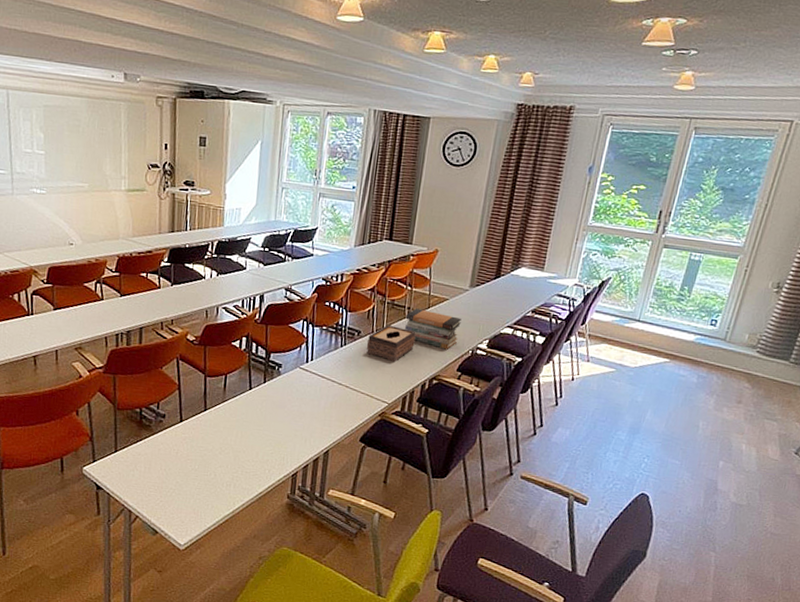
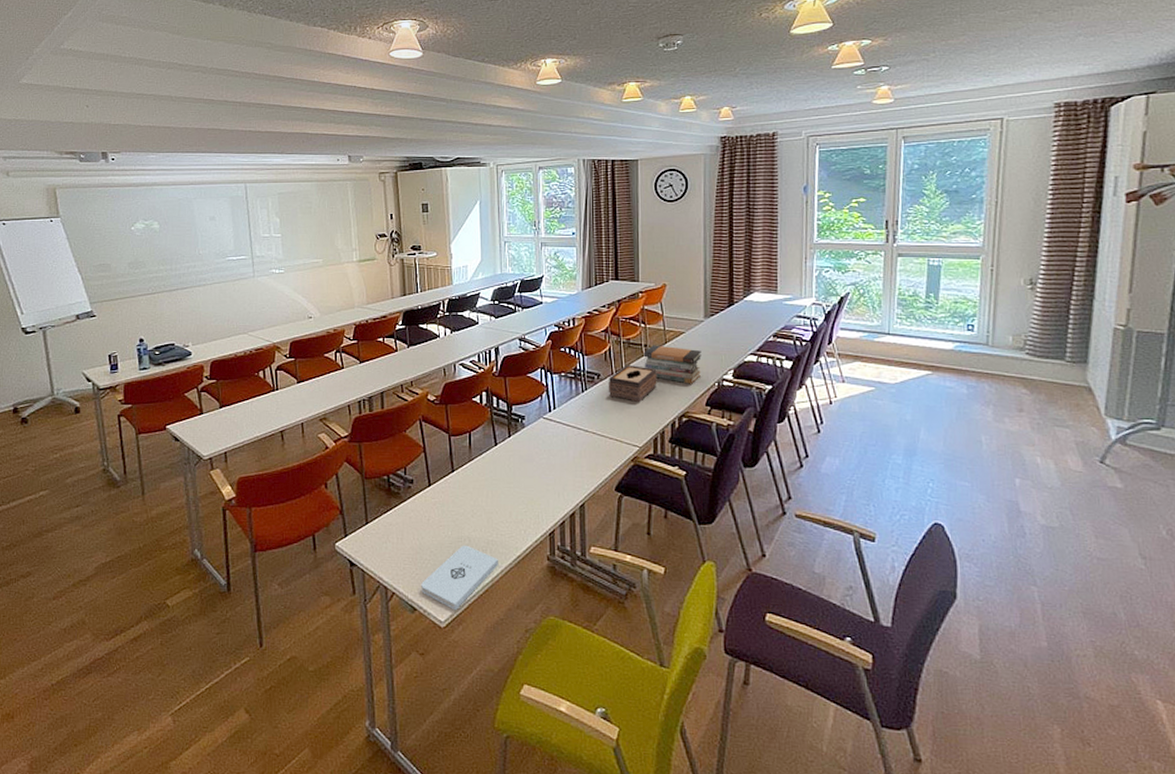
notepad: none [164,478,241,536] -> present [421,545,499,611]

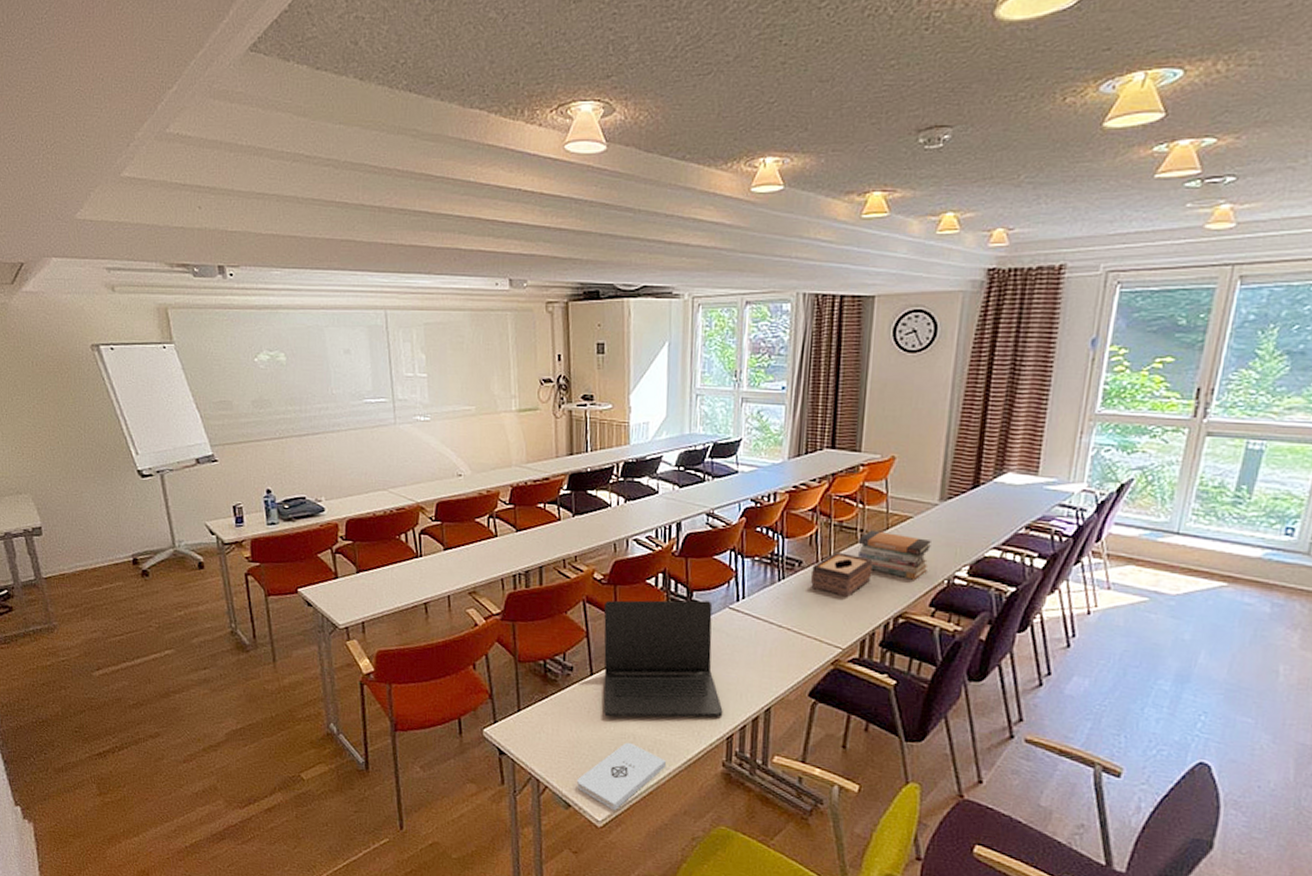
laptop: none [437,413,544,522] -> present [603,600,723,717]

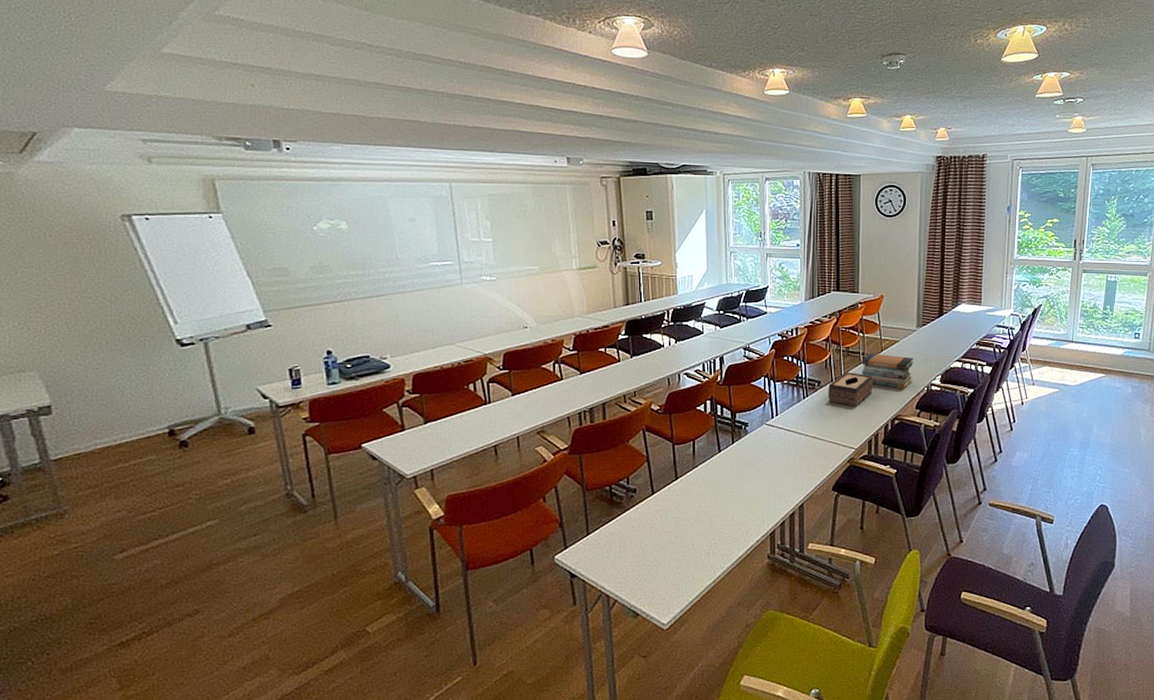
notepad: present [577,742,667,811] -> none [644,549,722,613]
laptop: present [603,600,723,717] -> none [661,420,766,528]

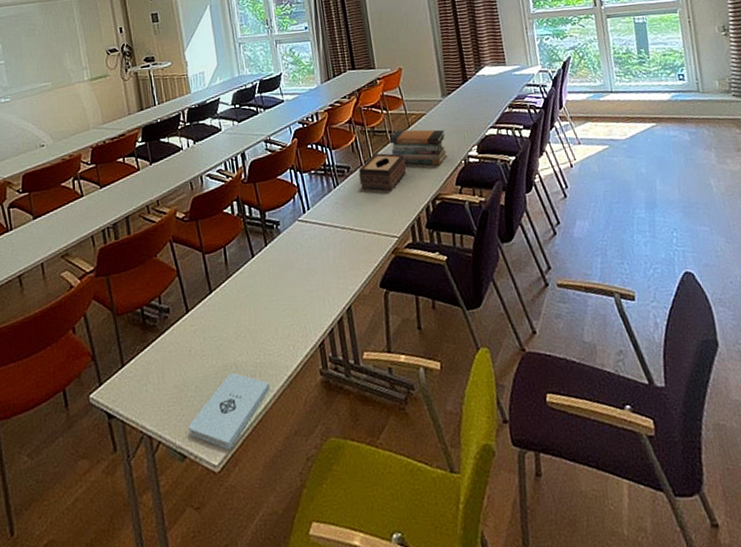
notepad: none [644,549,722,613] -> present [189,372,271,451]

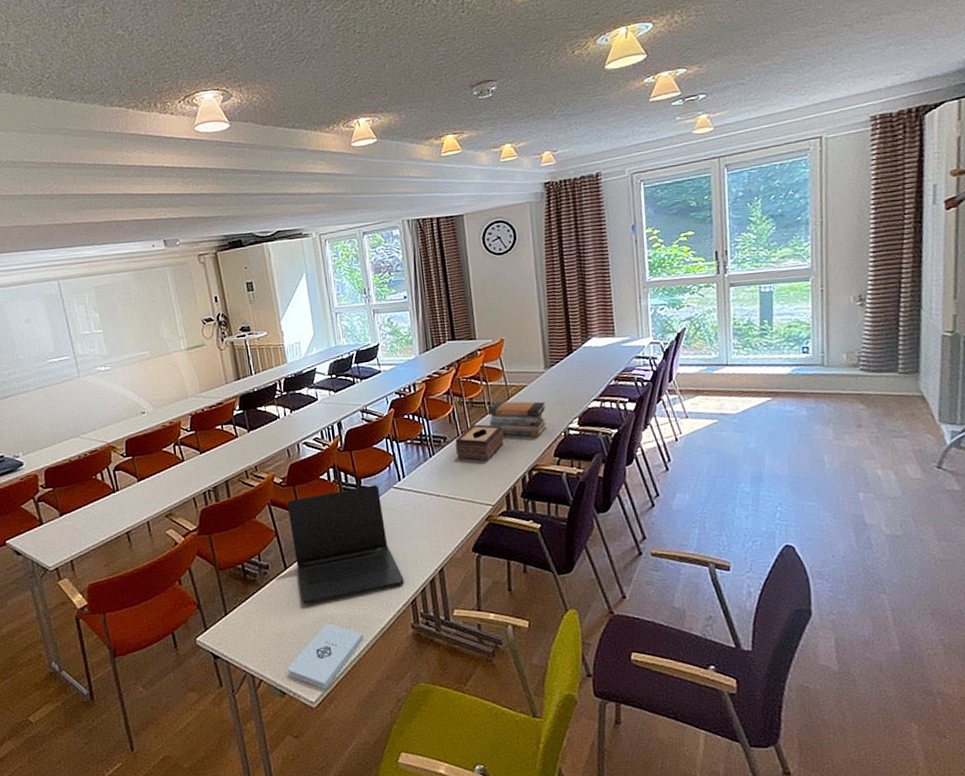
laptop: none [189,218,311,351] -> present [286,485,404,604]

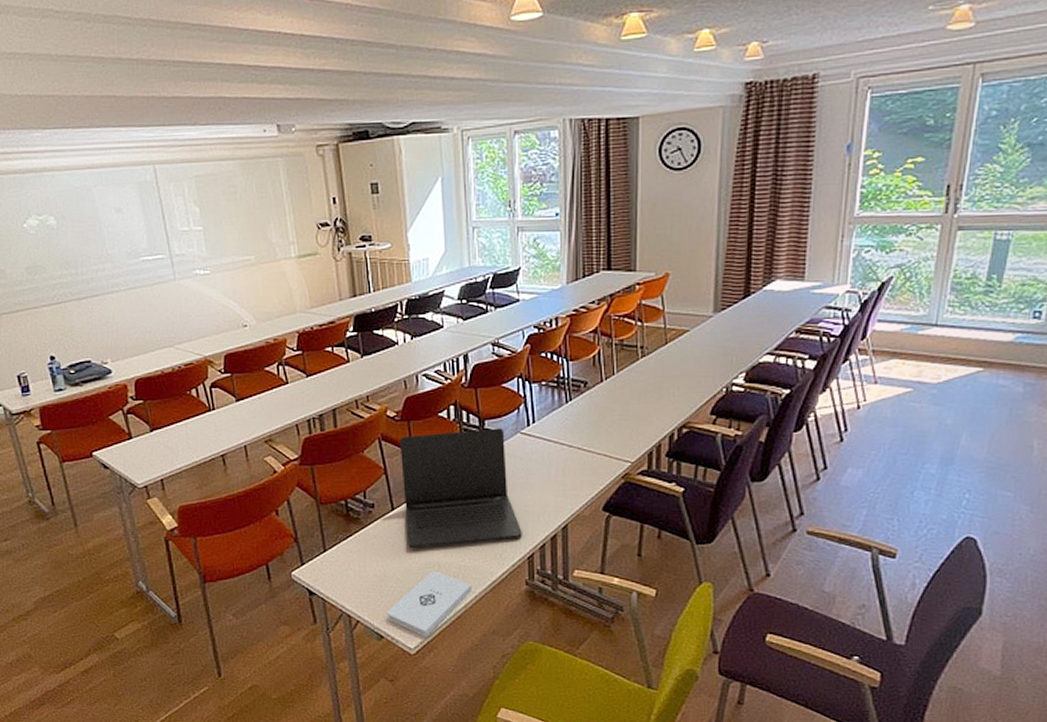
tissue box: present [454,424,504,462] -> none [596,369,655,414]
book stack: present [487,401,547,437] -> none [639,346,708,391]

